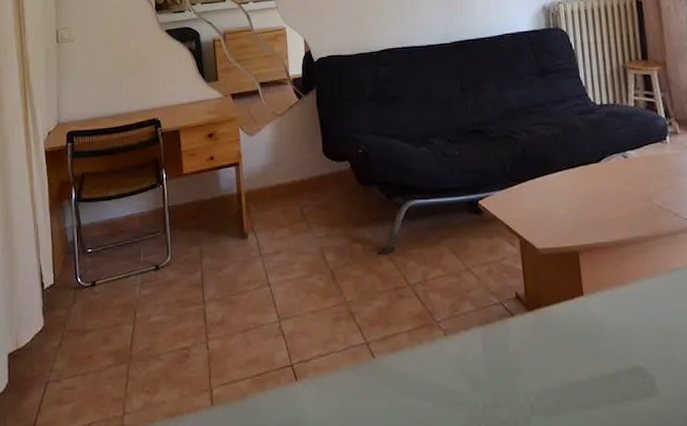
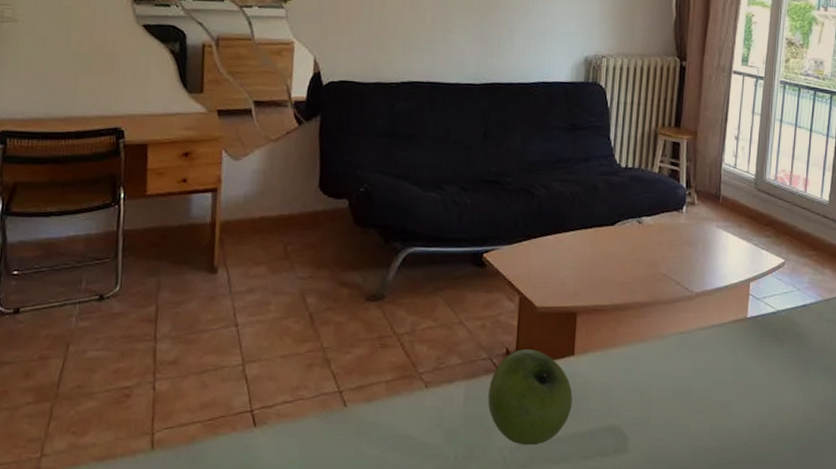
fruit: none [505,291,591,391] -> present [488,348,573,446]

